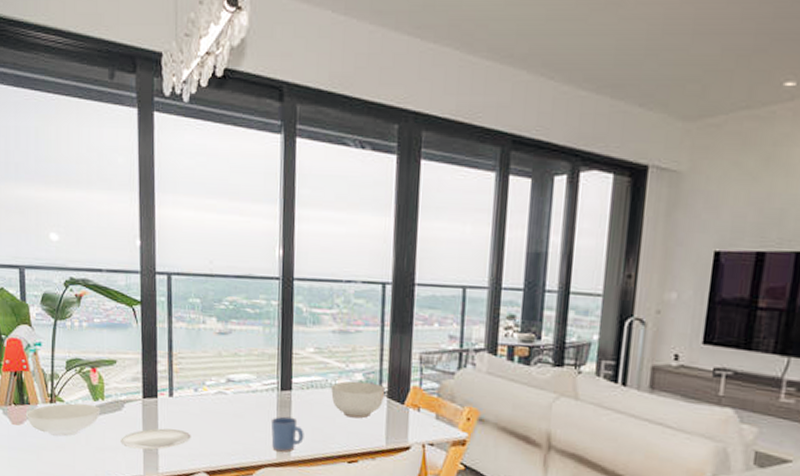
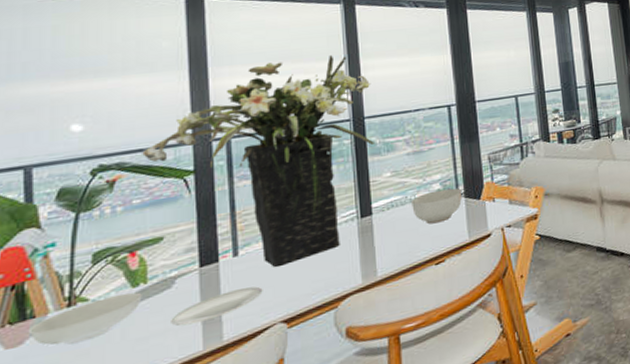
flower arrangement: none [101,196,304,418] -> present [142,54,374,267]
mug: present [270,416,304,452] -> none [353,239,390,277]

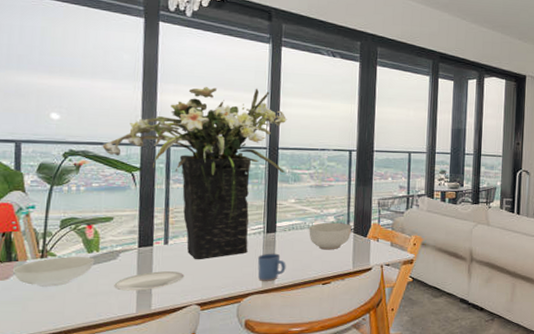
mug: none [353,239,390,277] -> present [257,253,286,281]

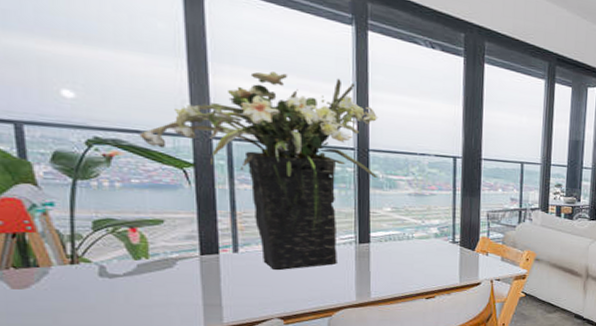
bowl: present [12,256,95,287] -> none [32,263,144,297]
plate: present [114,271,185,291] -> none [173,282,262,303]
mug: present [257,253,286,281] -> none [349,265,384,295]
bowl: present [309,222,352,250] -> none [409,234,458,263]

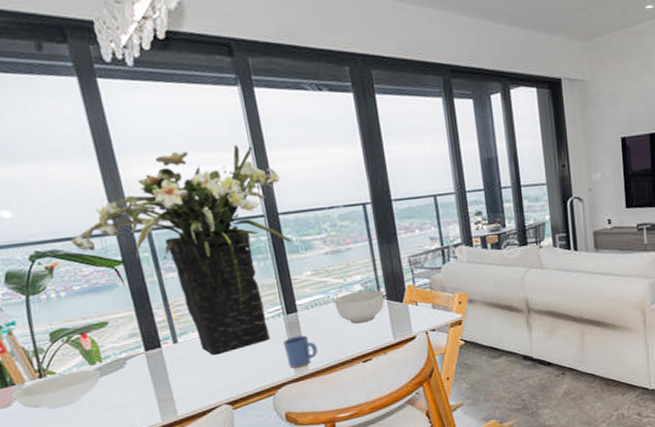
bowl: none [32,263,144,297] -> present [11,369,101,409]
mug: none [349,265,384,295] -> present [282,335,318,368]
bowl: none [409,234,458,263] -> present [334,289,385,324]

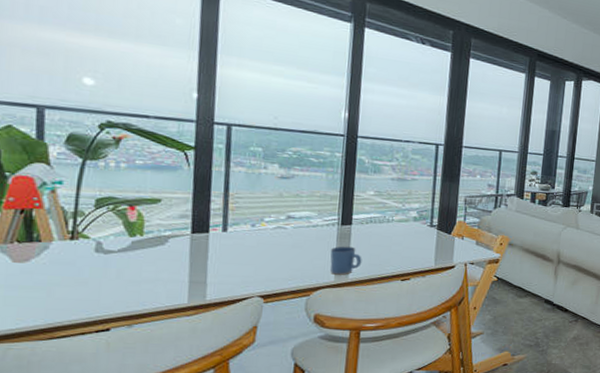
bowl: present [11,369,101,409] -> none [33,239,138,272]
flower arrangement: present [71,144,292,355] -> none [148,63,369,249]
bowl: present [334,289,385,324] -> none [388,217,436,246]

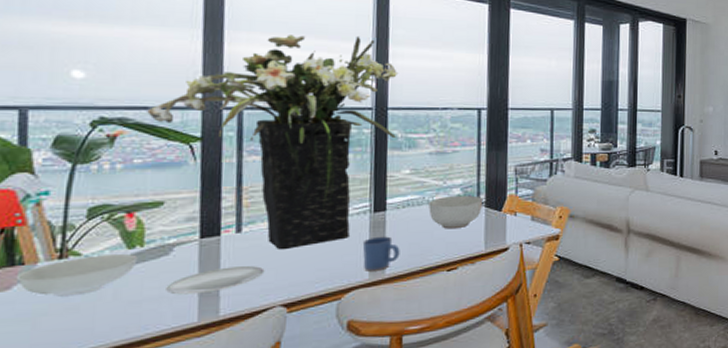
bowl: none [33,239,138,272] -> present [15,254,138,297]
flower arrangement: none [148,63,369,249] -> present [147,35,399,249]
plate: none [161,260,246,281] -> present [166,266,265,295]
bowl: none [388,217,436,246] -> present [429,195,484,229]

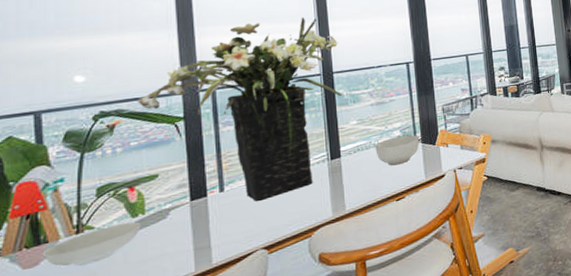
plate: present [166,266,265,295] -> none [166,218,246,252]
mug: present [362,236,400,271] -> none [324,178,356,210]

